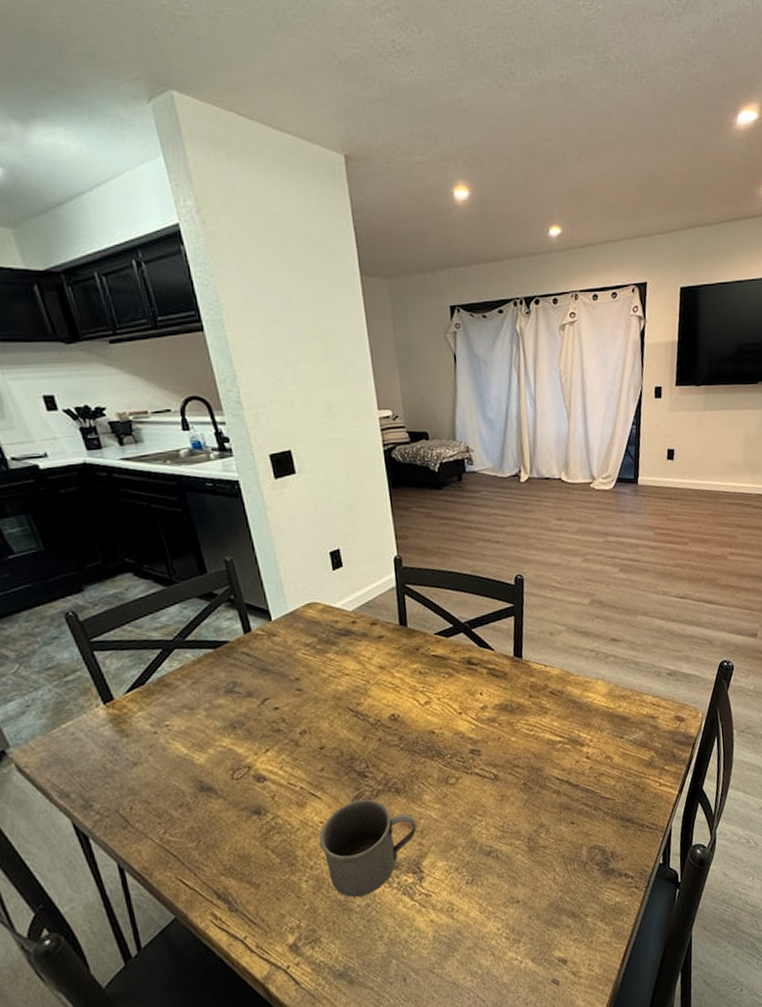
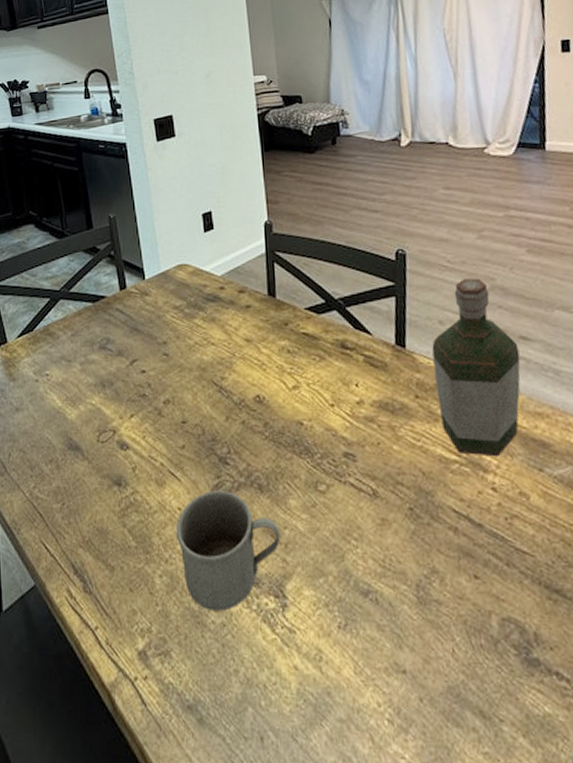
bottle: none [543,595,611,735] -> present [432,278,521,457]

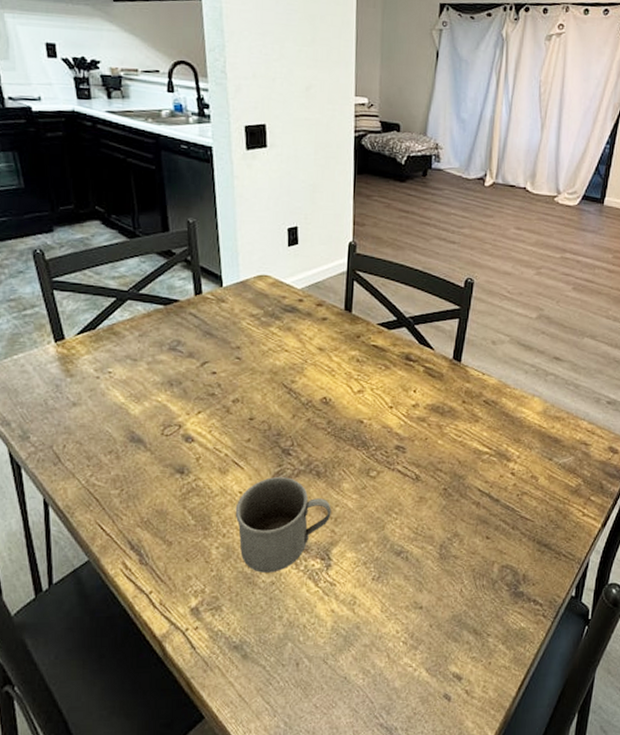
bottle: present [432,278,521,457] -> none [481,307,552,450]

